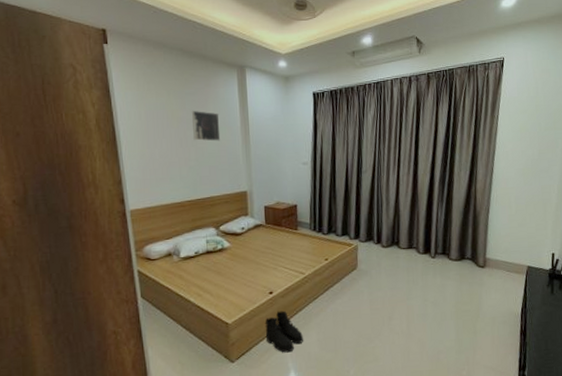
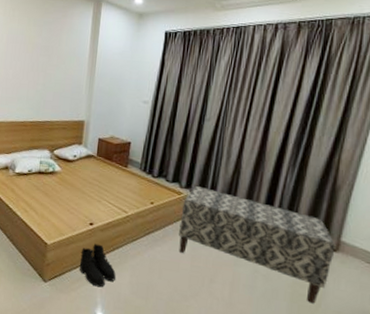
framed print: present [192,110,221,142] -> none [44,38,71,70]
bench: none [355,234,483,316] -> present [179,185,335,304]

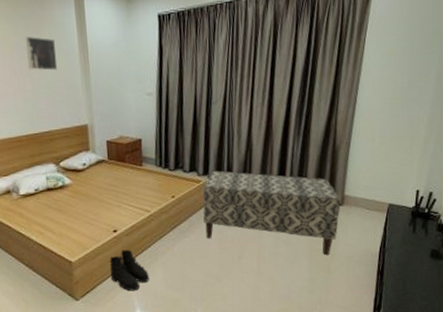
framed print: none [44,38,71,70] -> present [26,36,58,71]

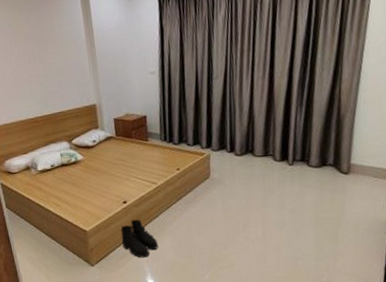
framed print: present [26,36,58,71] -> none [37,25,67,57]
bench: present [203,170,341,256] -> none [207,143,347,224]

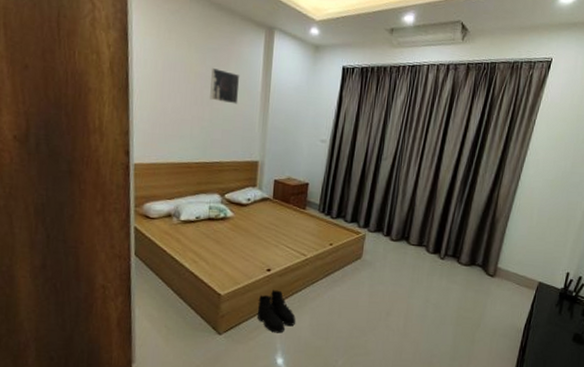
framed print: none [37,25,67,57] -> present [210,67,240,105]

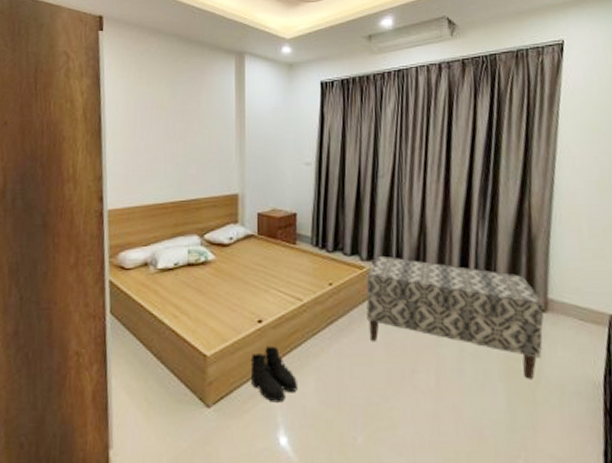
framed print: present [210,67,240,105] -> none [183,100,213,135]
bench: none [357,224,493,325] -> present [366,255,544,380]

